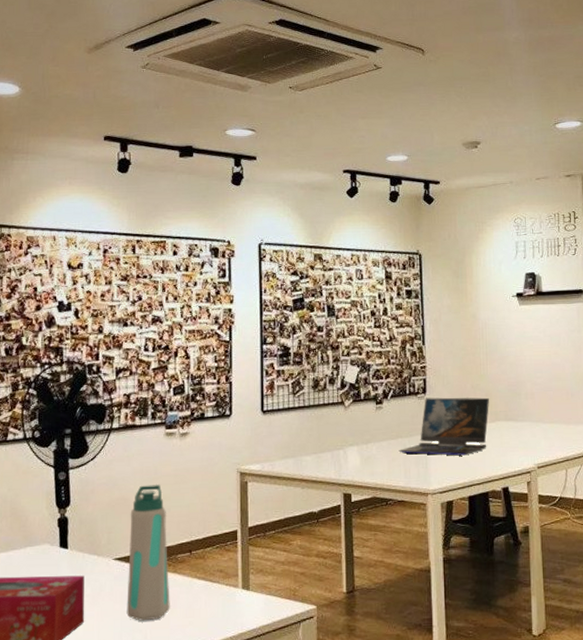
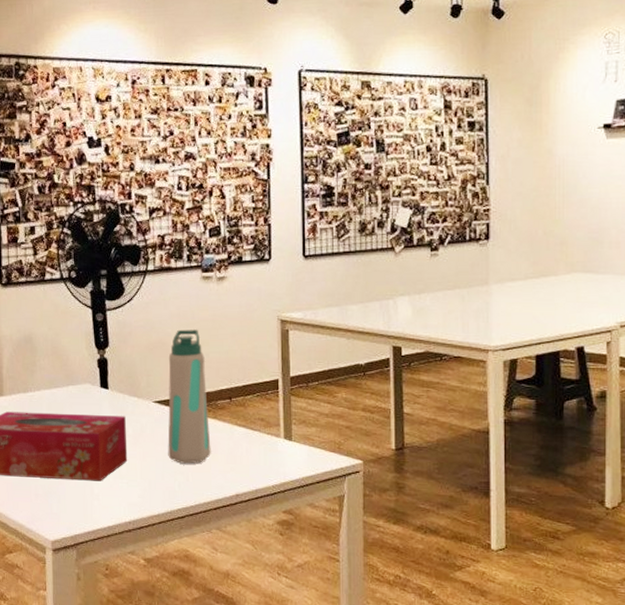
laptop: present [398,397,490,456] -> none [456,244,566,310]

